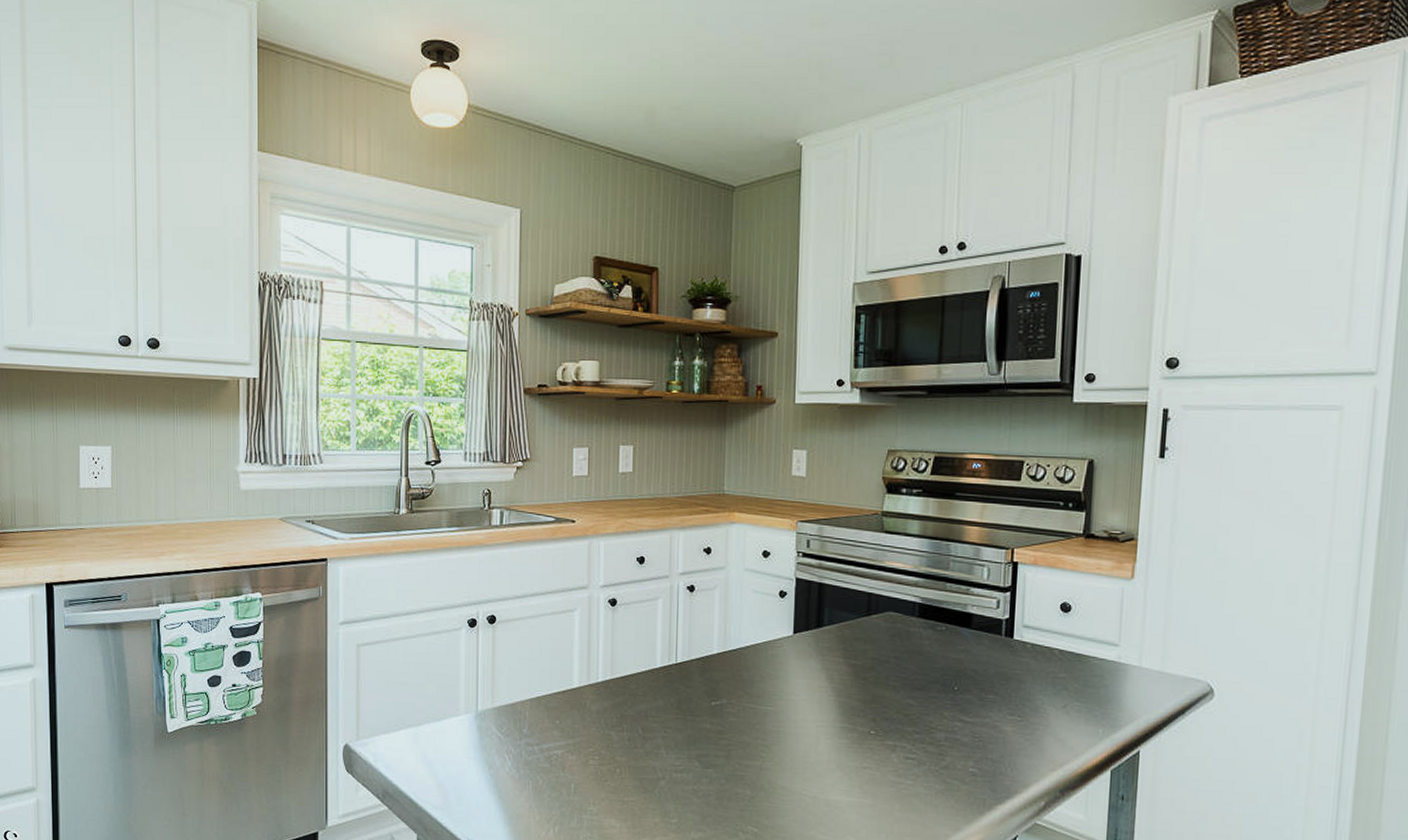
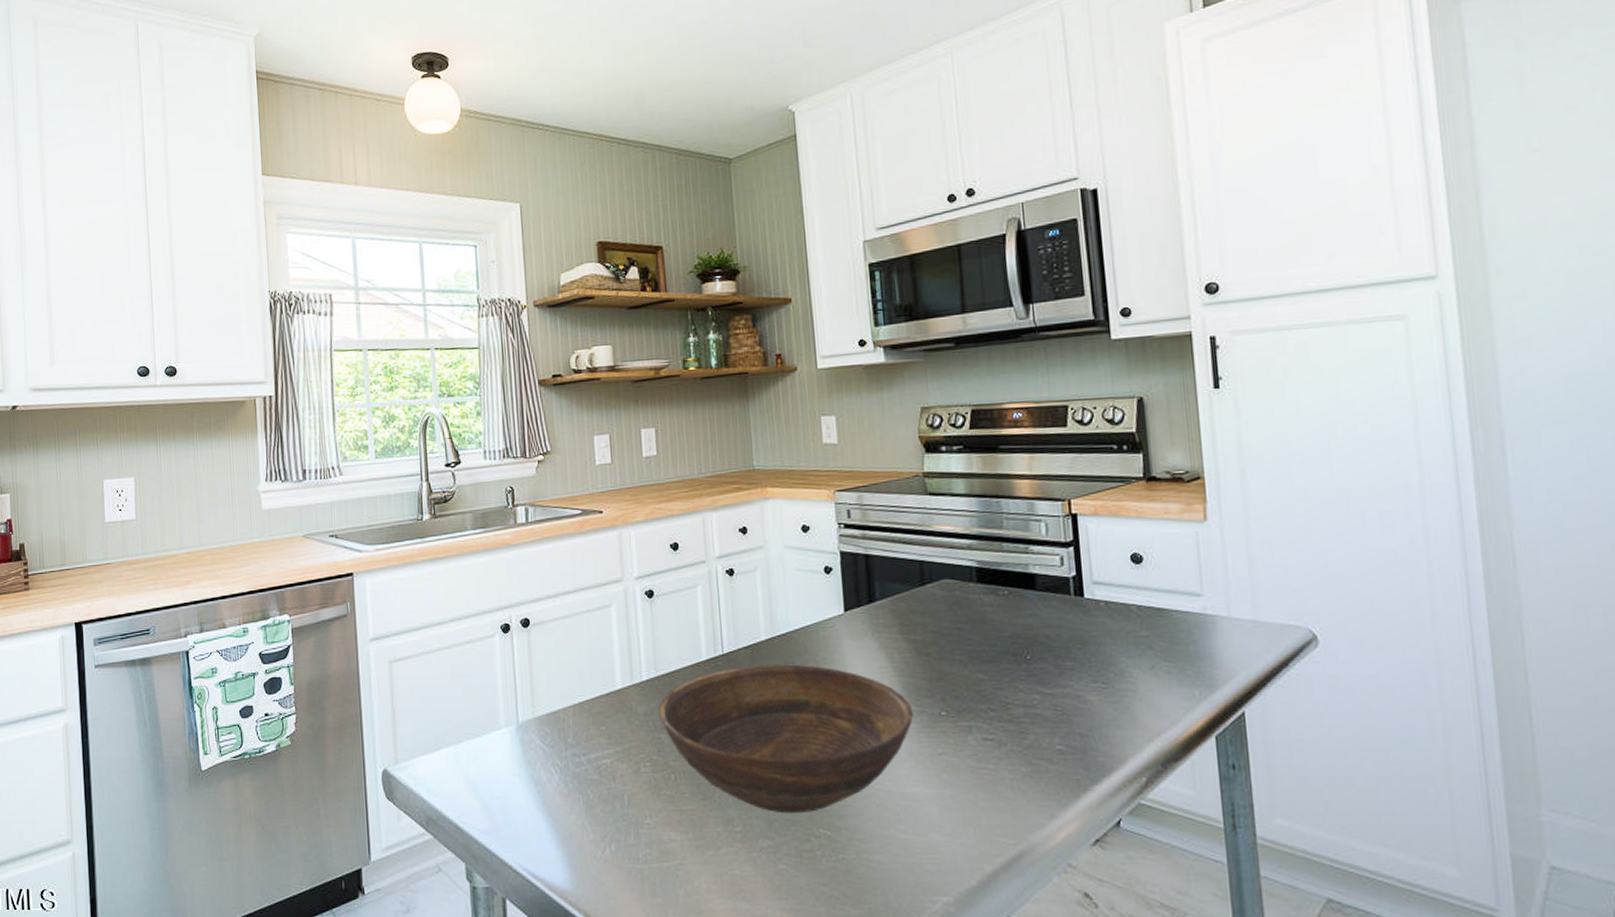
bowl: none [610,676,846,811] -> present [658,664,914,814]

